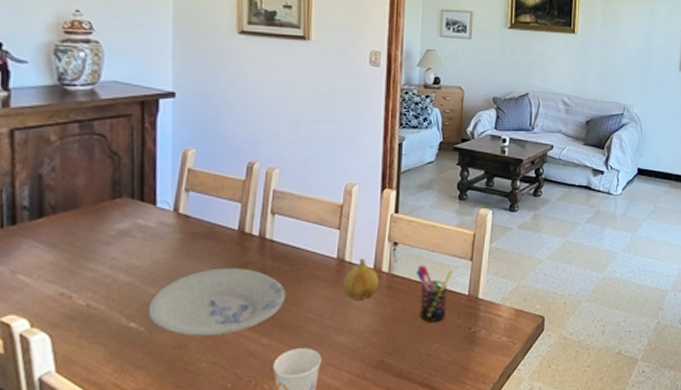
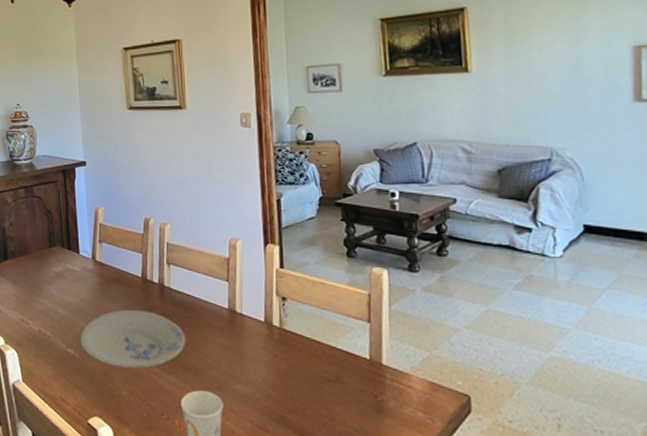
fruit: present [343,257,380,300] -> none [237,310,272,352]
pen holder: present [415,265,454,322] -> none [308,323,350,384]

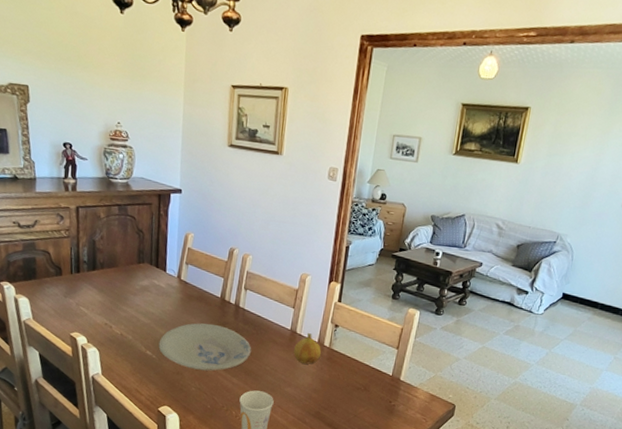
fruit: none [237,310,272,352] -> present [293,332,322,364]

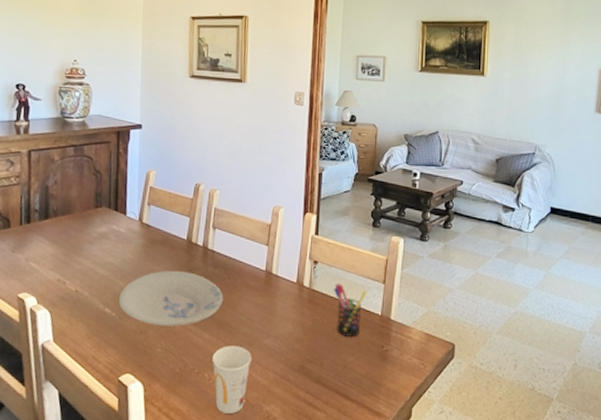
fruit: present [293,332,322,364] -> none [270,272,302,309]
pen holder: none [350,346,382,392] -> present [333,284,367,337]

